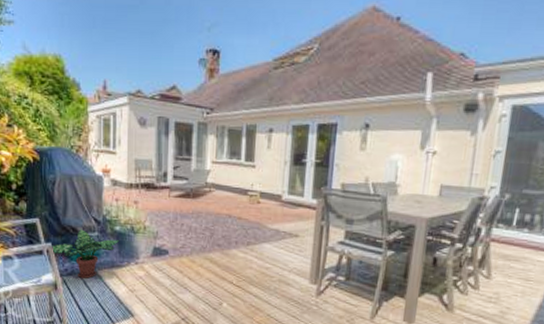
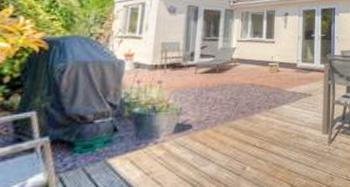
potted plant: present [50,229,120,279] -> none [47,116,138,171]

